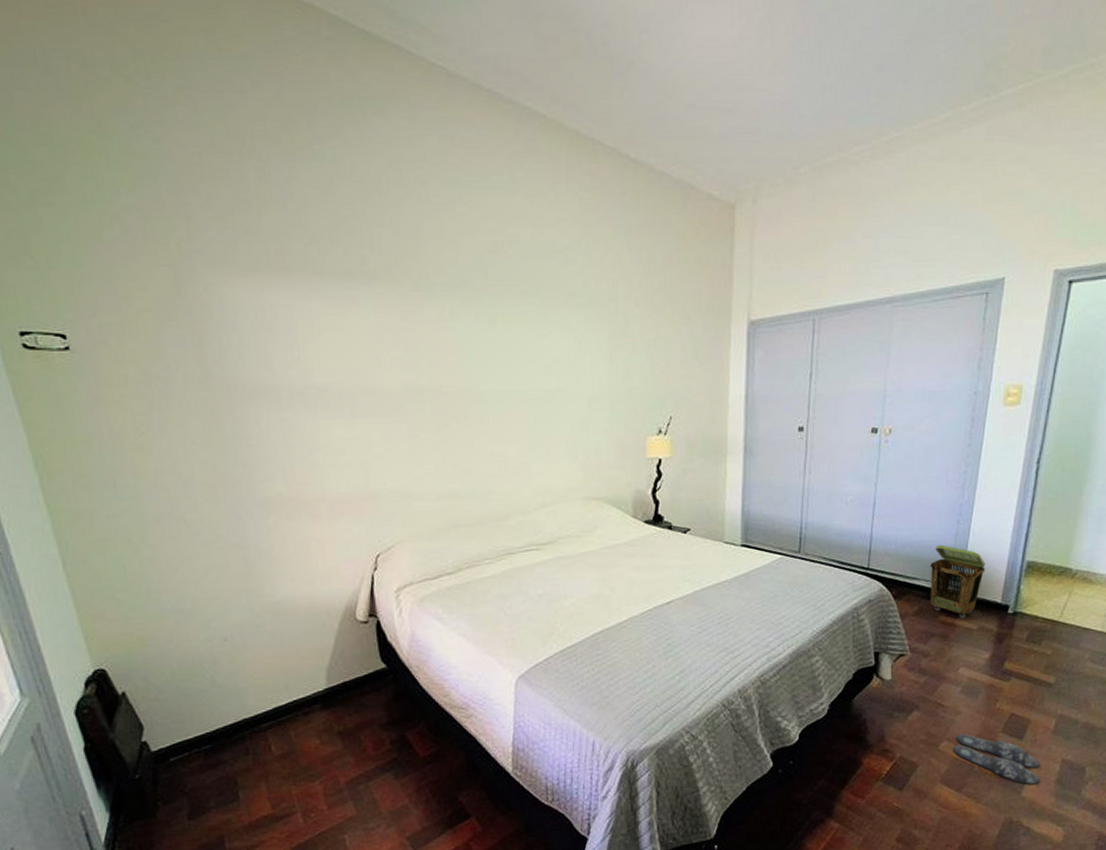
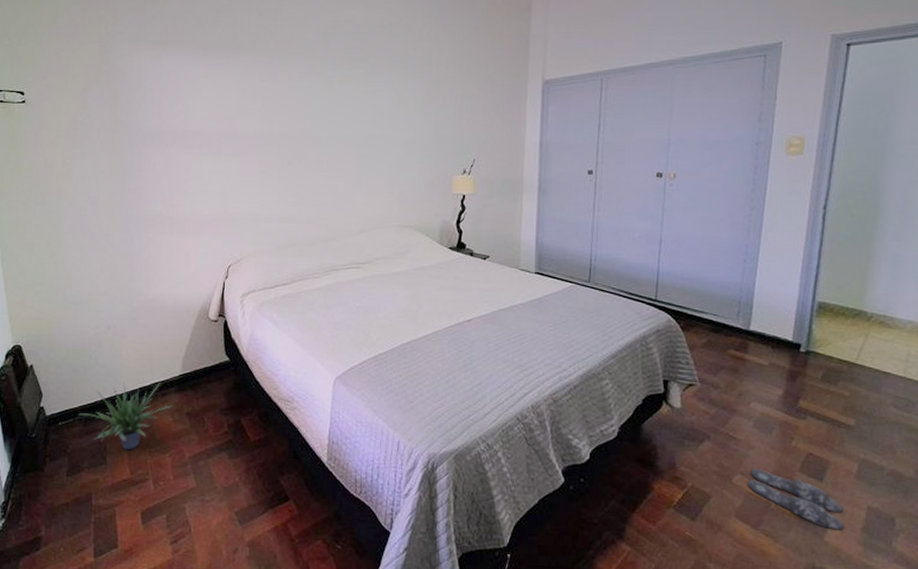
potted plant: none [195,699,319,782] -> present [78,381,173,450]
laundry basket: present [930,544,986,619] -> none [717,281,774,355]

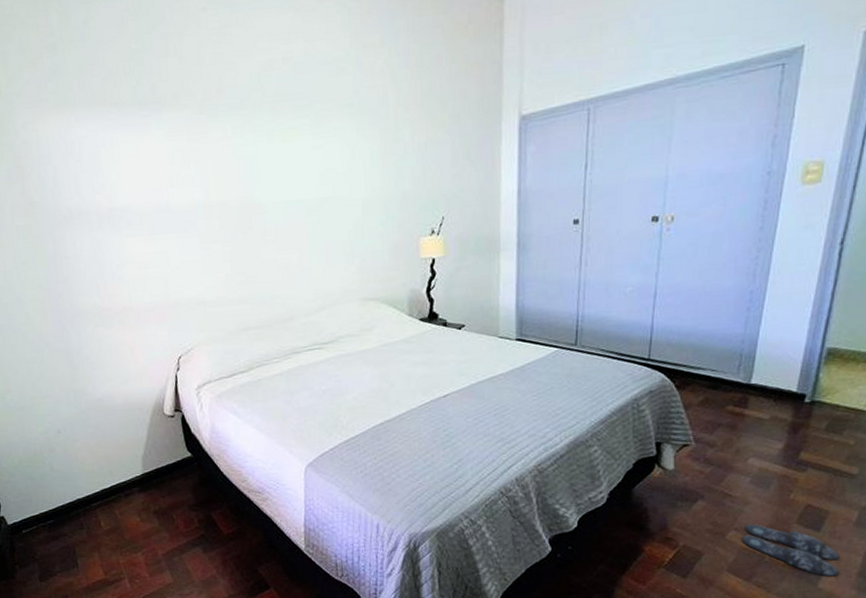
potted plant: present [78,381,173,450] -> none [41,483,138,552]

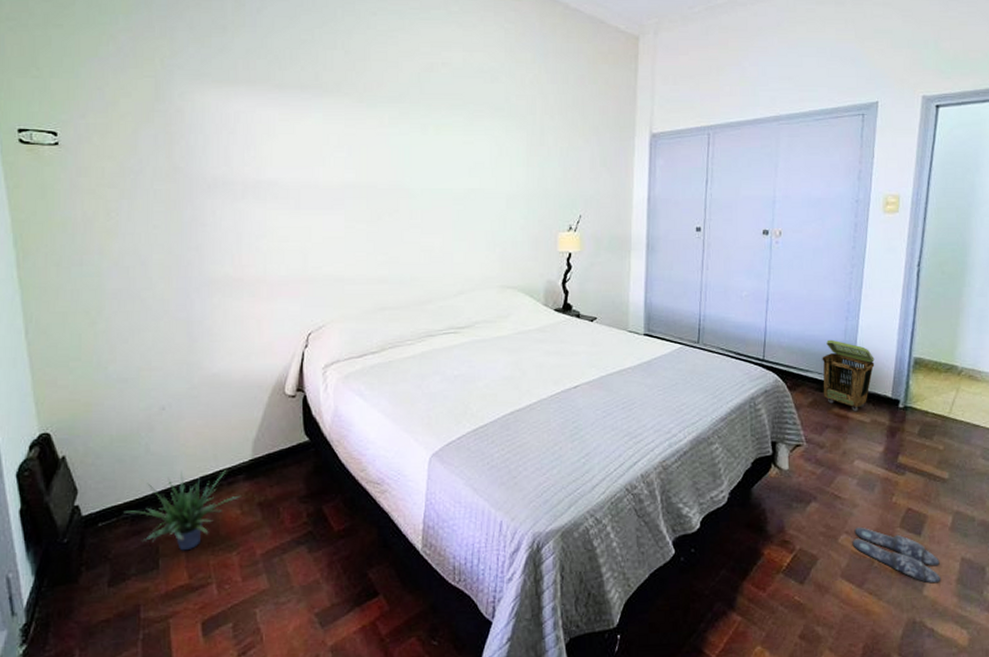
potted plant: none [41,483,138,552] -> present [123,469,241,551]
laundry basket: none [716,333,779,409] -> present [822,339,875,412]

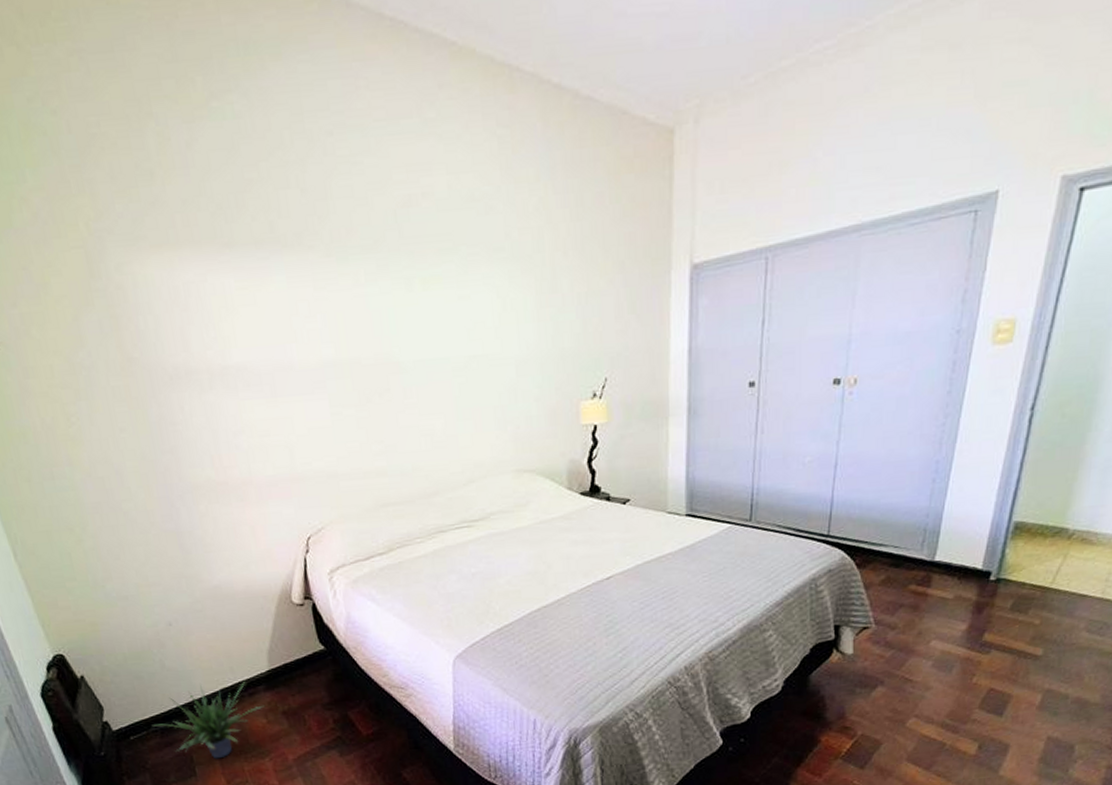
laundry basket: present [822,339,875,412] -> none [898,506,965,588]
slippers: present [852,527,940,584] -> none [922,709,1022,764]

